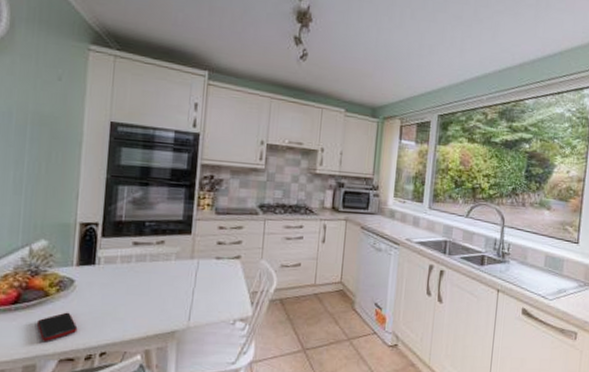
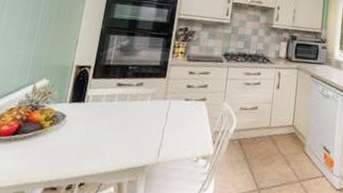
cell phone: present [36,312,78,341] -> none [30,144,64,170]

